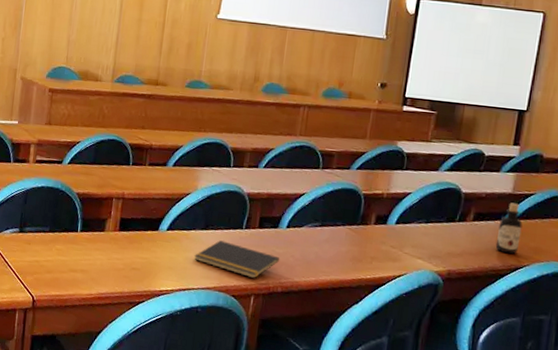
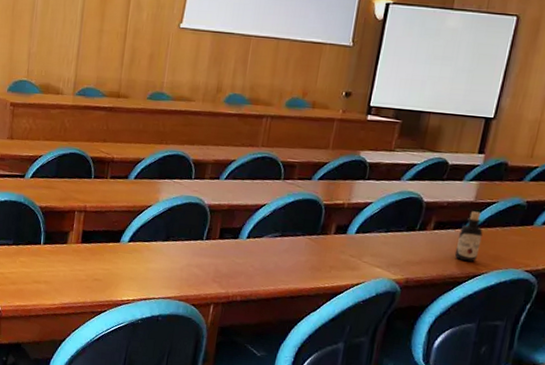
notepad: present [194,240,280,279] -> none [155,251,240,289]

